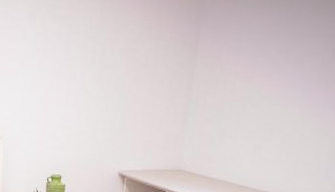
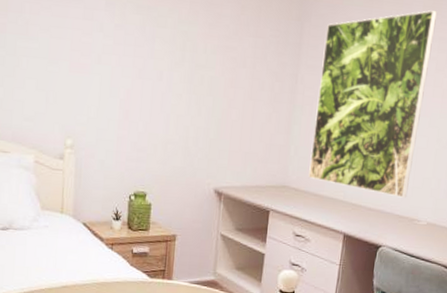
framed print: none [201,9,325,180] -> present [308,10,437,198]

